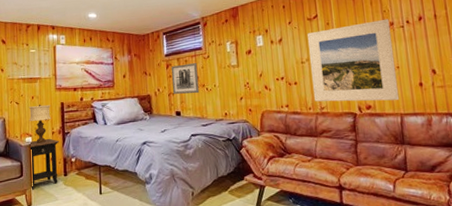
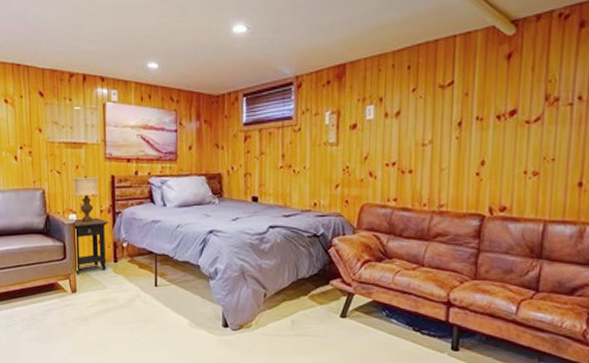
wall art: present [171,63,200,94] -> none [250,137,285,176]
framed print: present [307,19,400,102] -> none [431,92,554,204]

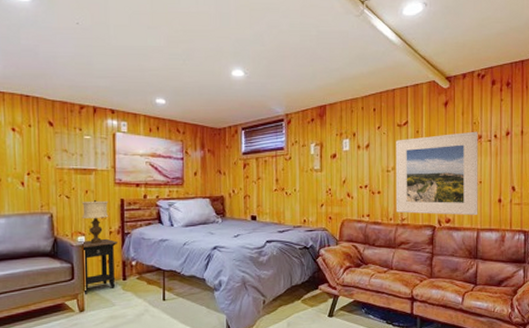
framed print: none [431,92,554,204] -> present [395,131,478,216]

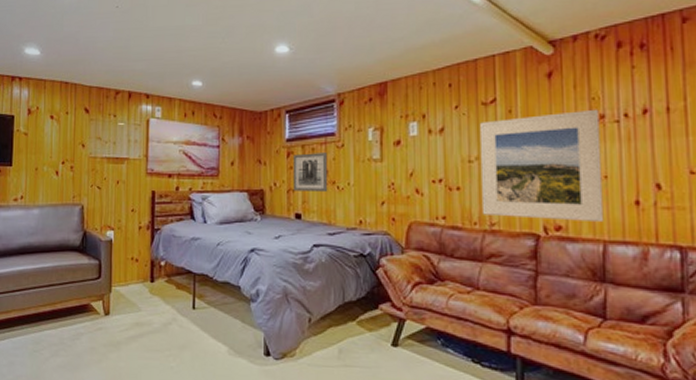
side table: present [80,238,117,294] -> none [108,234,147,296]
table lamp: present [81,199,109,244] -> none [112,190,139,239]
wall art: none [248,164,278,198] -> present [292,153,328,193]

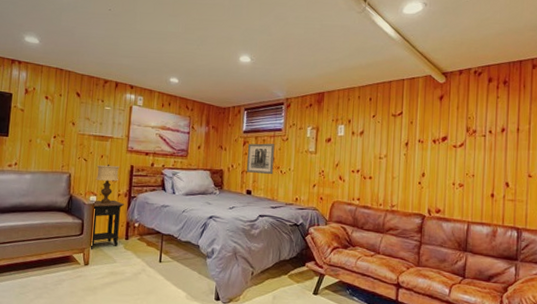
side table: none [108,234,147,296] -> present [91,200,124,249]
table lamp: none [112,190,139,239] -> present [95,164,120,204]
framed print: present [479,109,604,223] -> none [386,125,473,209]

